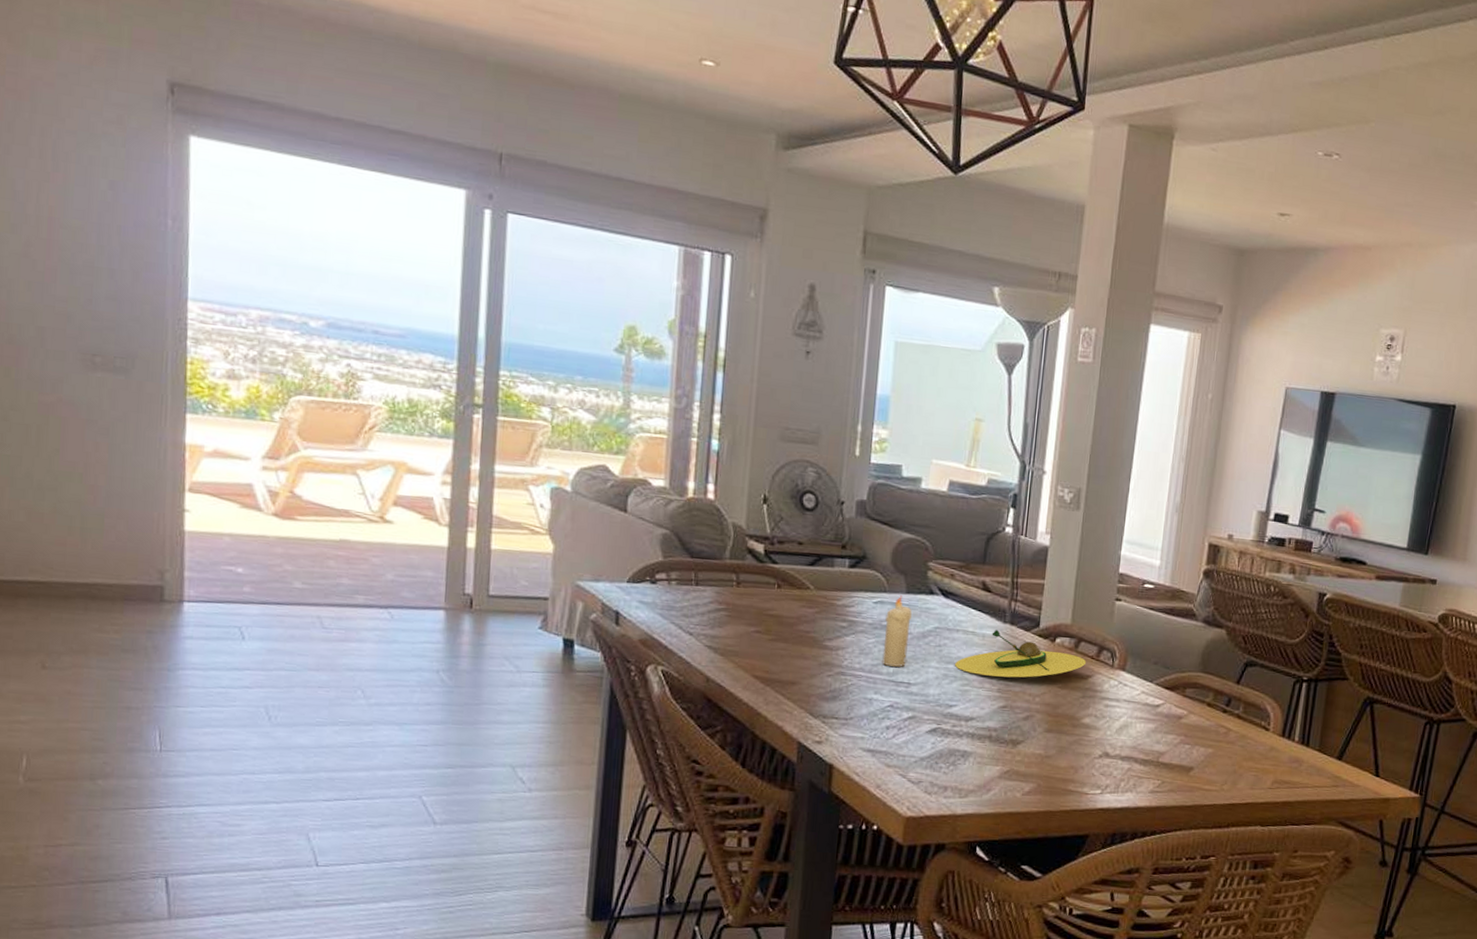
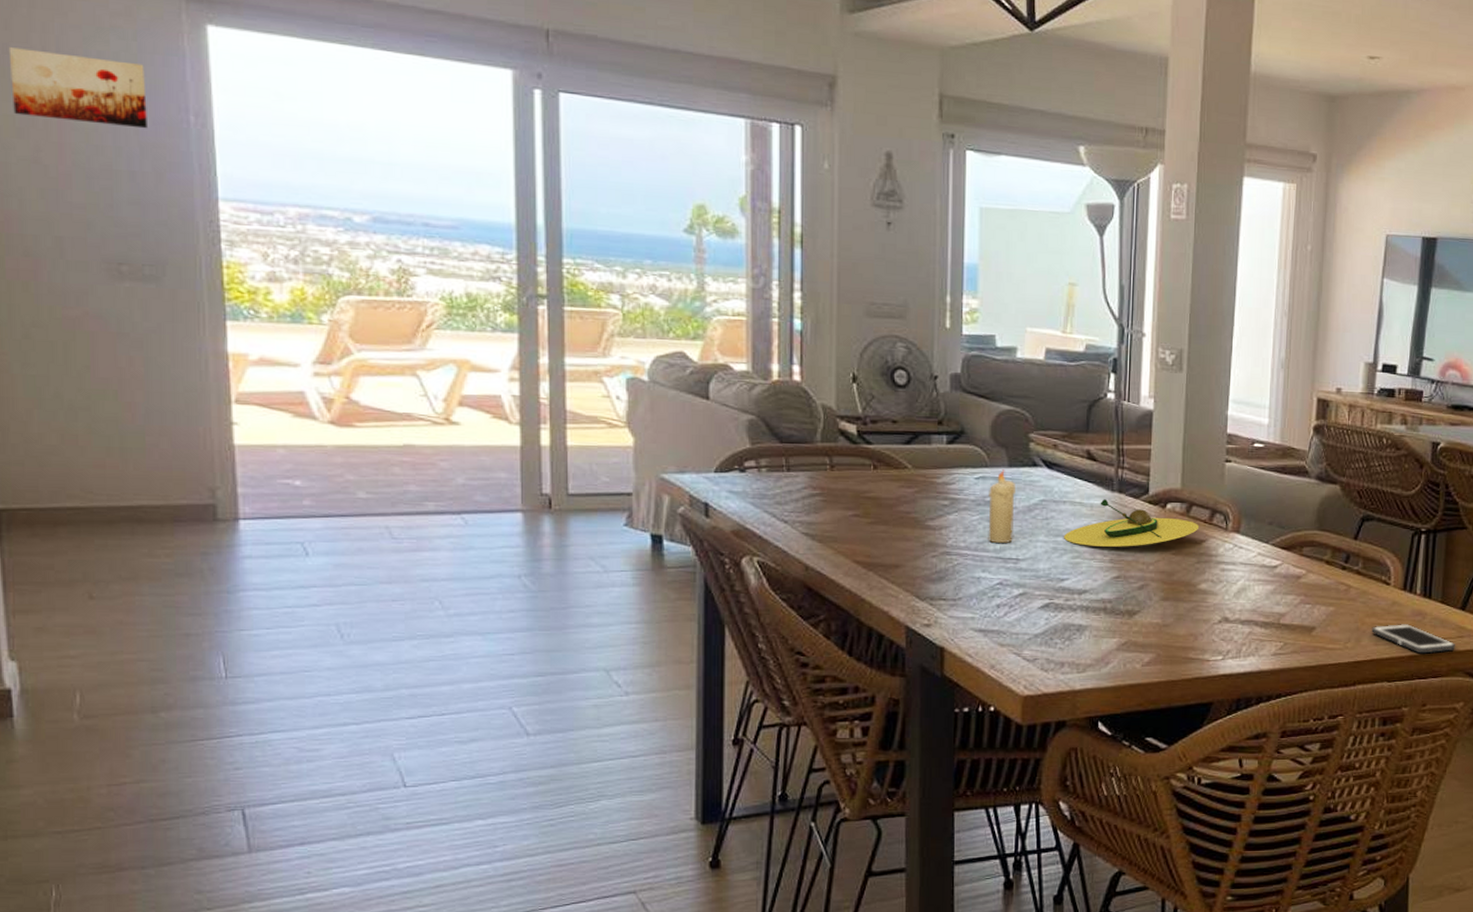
wall art: none [9,148,130,230] -> present [8,47,147,129]
cell phone: none [1248,769,1331,801] -> present [1371,624,1456,654]

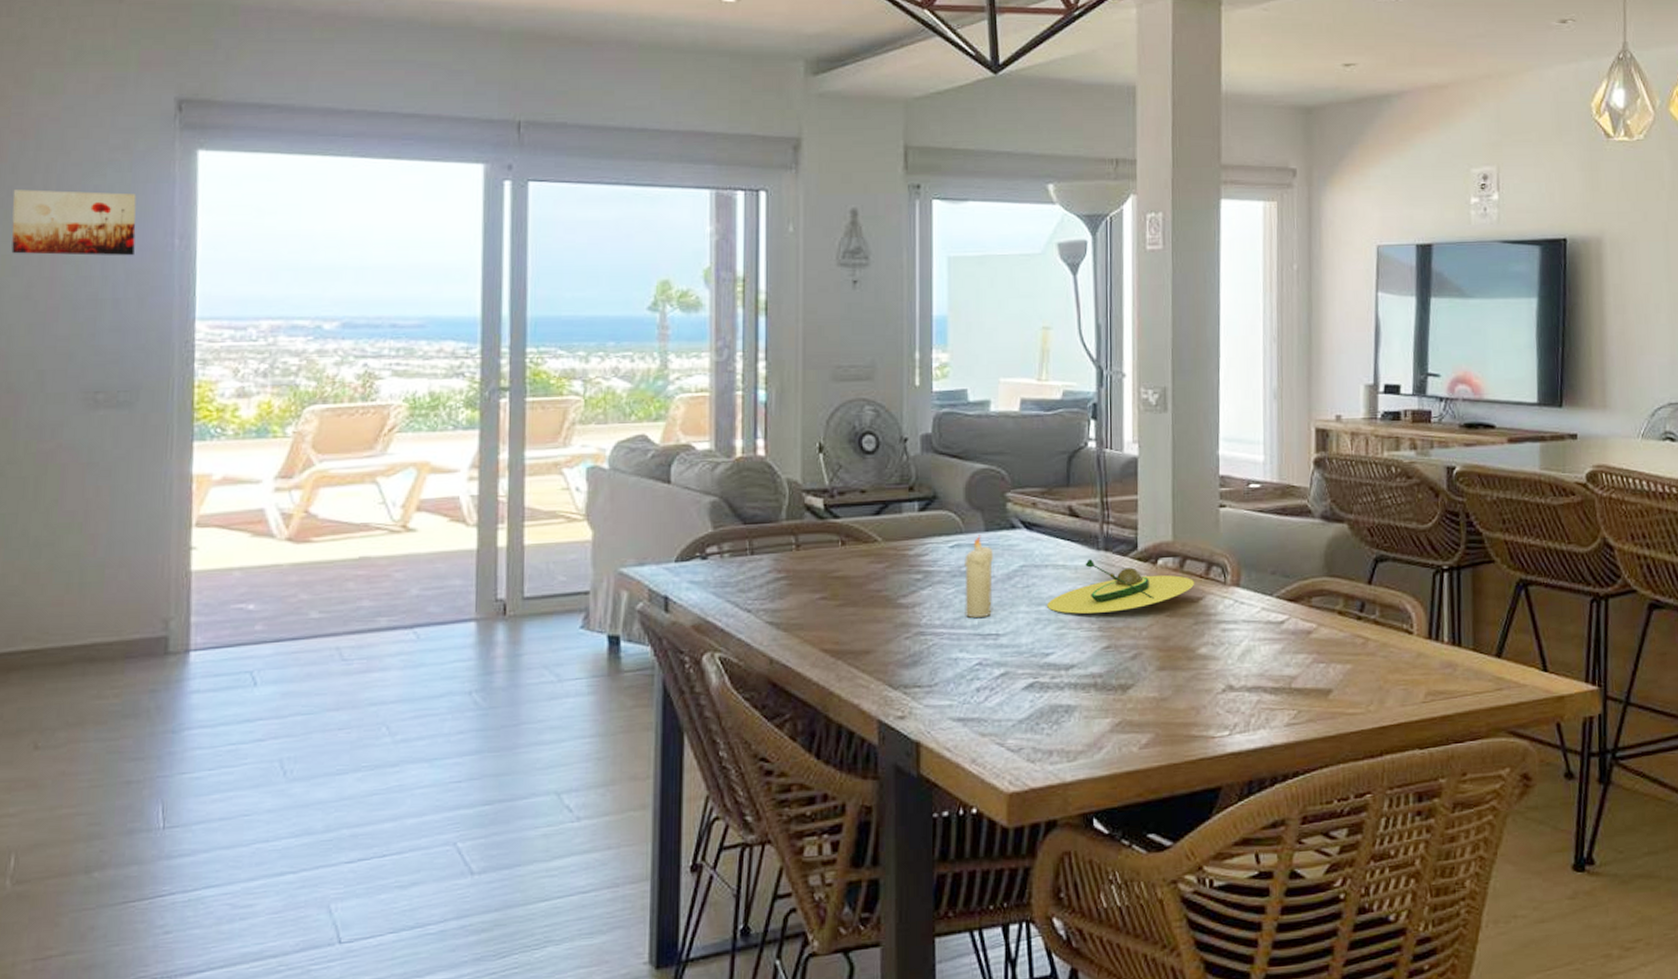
cell phone: present [1371,624,1456,654] -> none [1396,678,1495,713]

